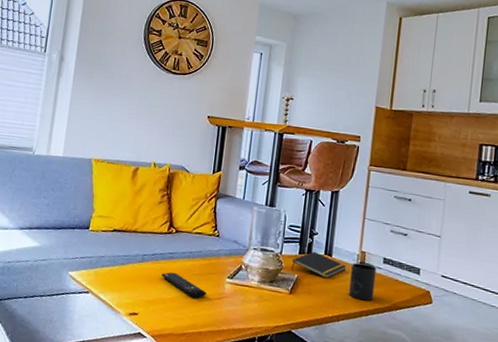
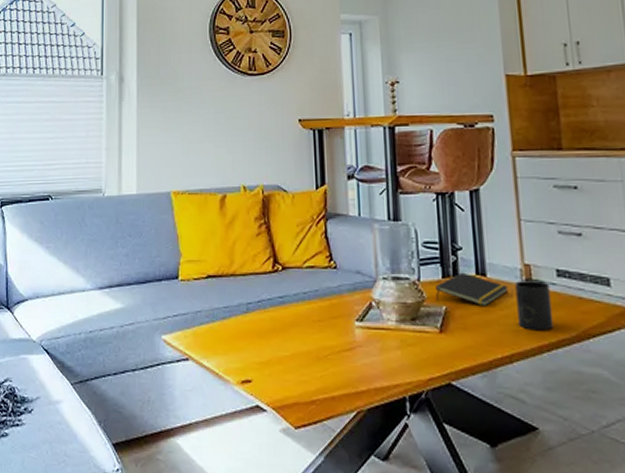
remote control: present [161,272,207,299] -> none [273,321,333,353]

